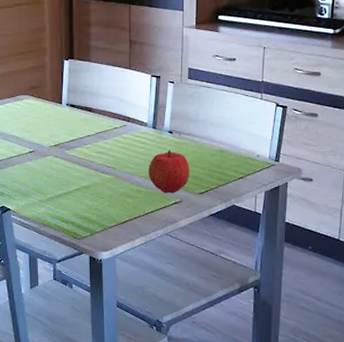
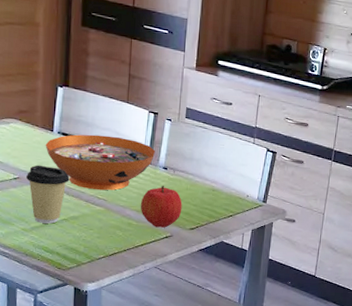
coffee cup: none [40,137,80,194] -> present [26,165,70,224]
decorative bowl: none [55,104,160,159] -> present [45,134,156,191]

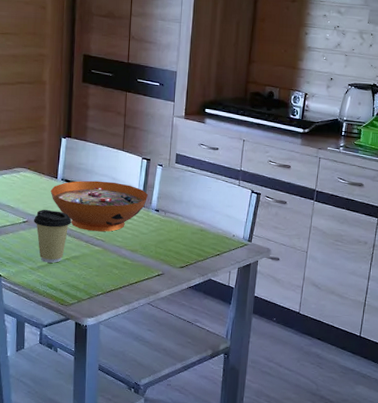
fruit: present [140,186,182,228] -> none [134,227,173,267]

